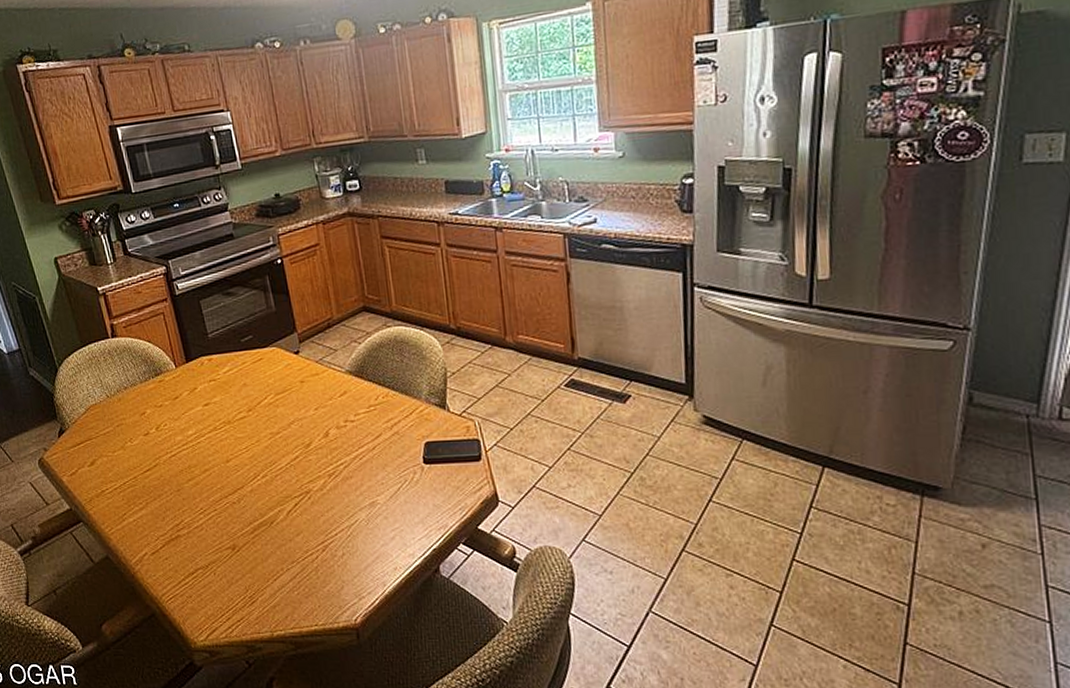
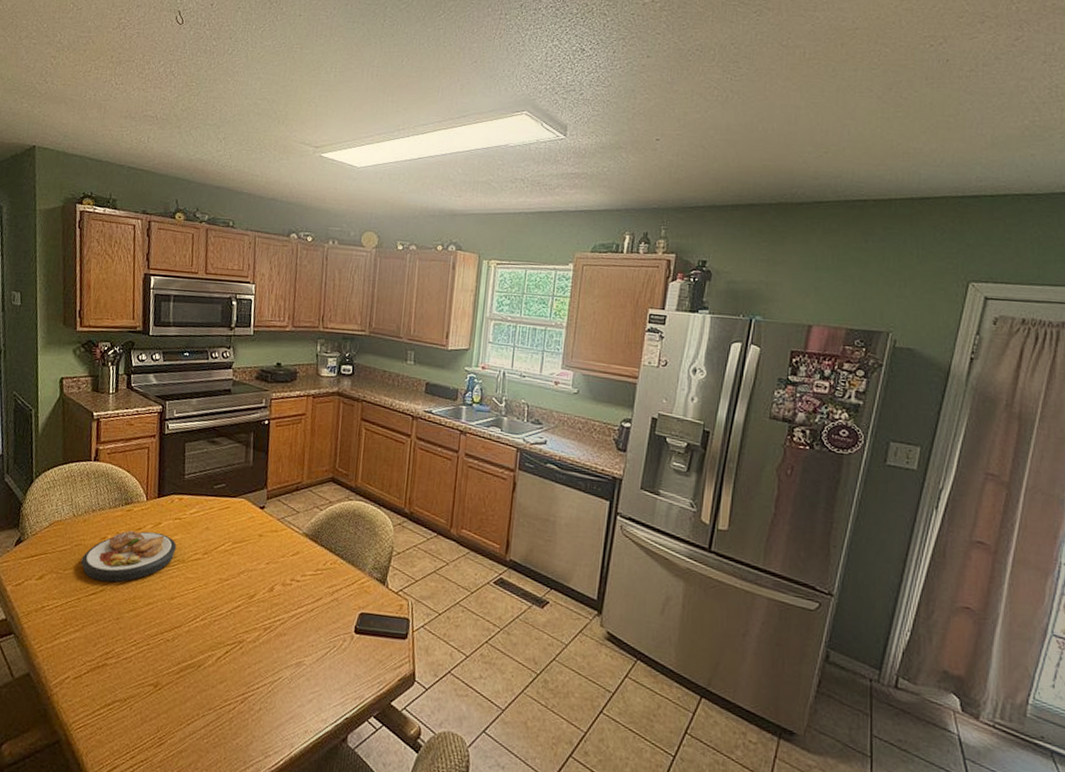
plate: none [126,398,219,456] -> present [81,530,177,582]

